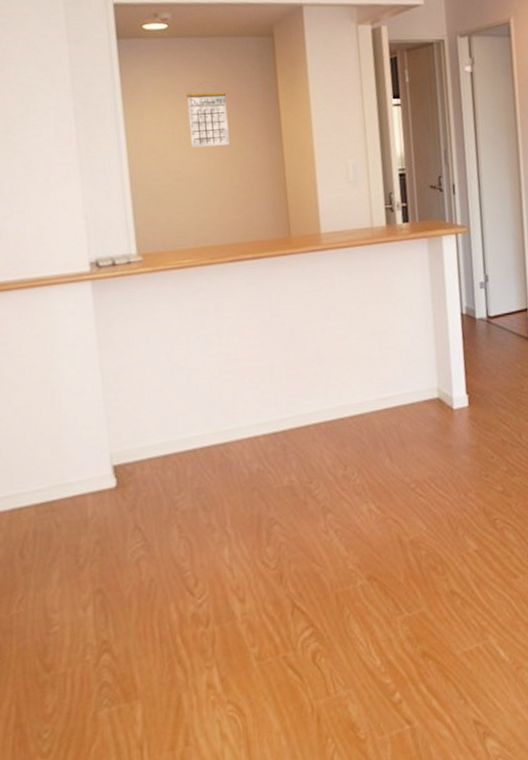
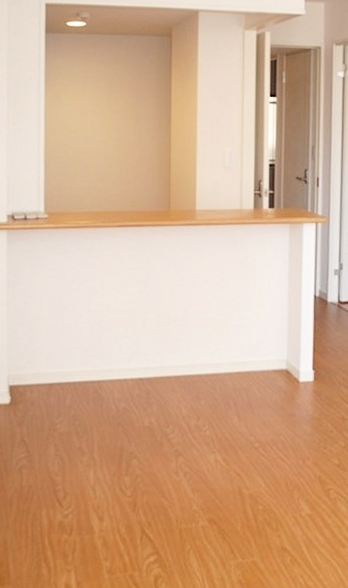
calendar: present [186,91,230,148] -> none [95,80,127,127]

